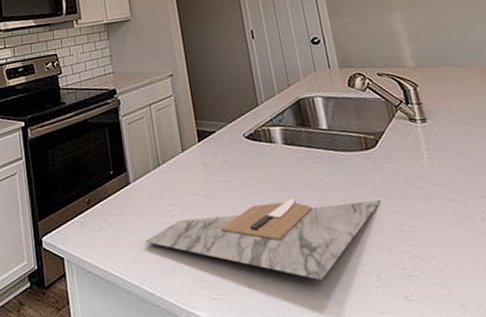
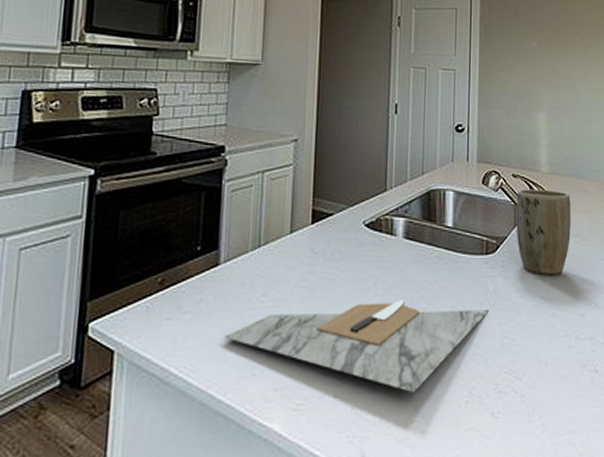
plant pot: none [386,81,454,163] -> present [516,188,571,274]

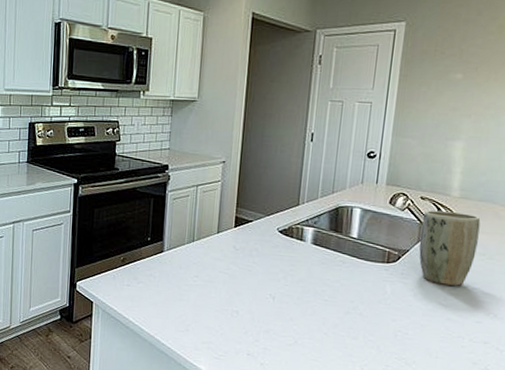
cutting board: present [225,300,489,392] -> none [167,290,385,361]

